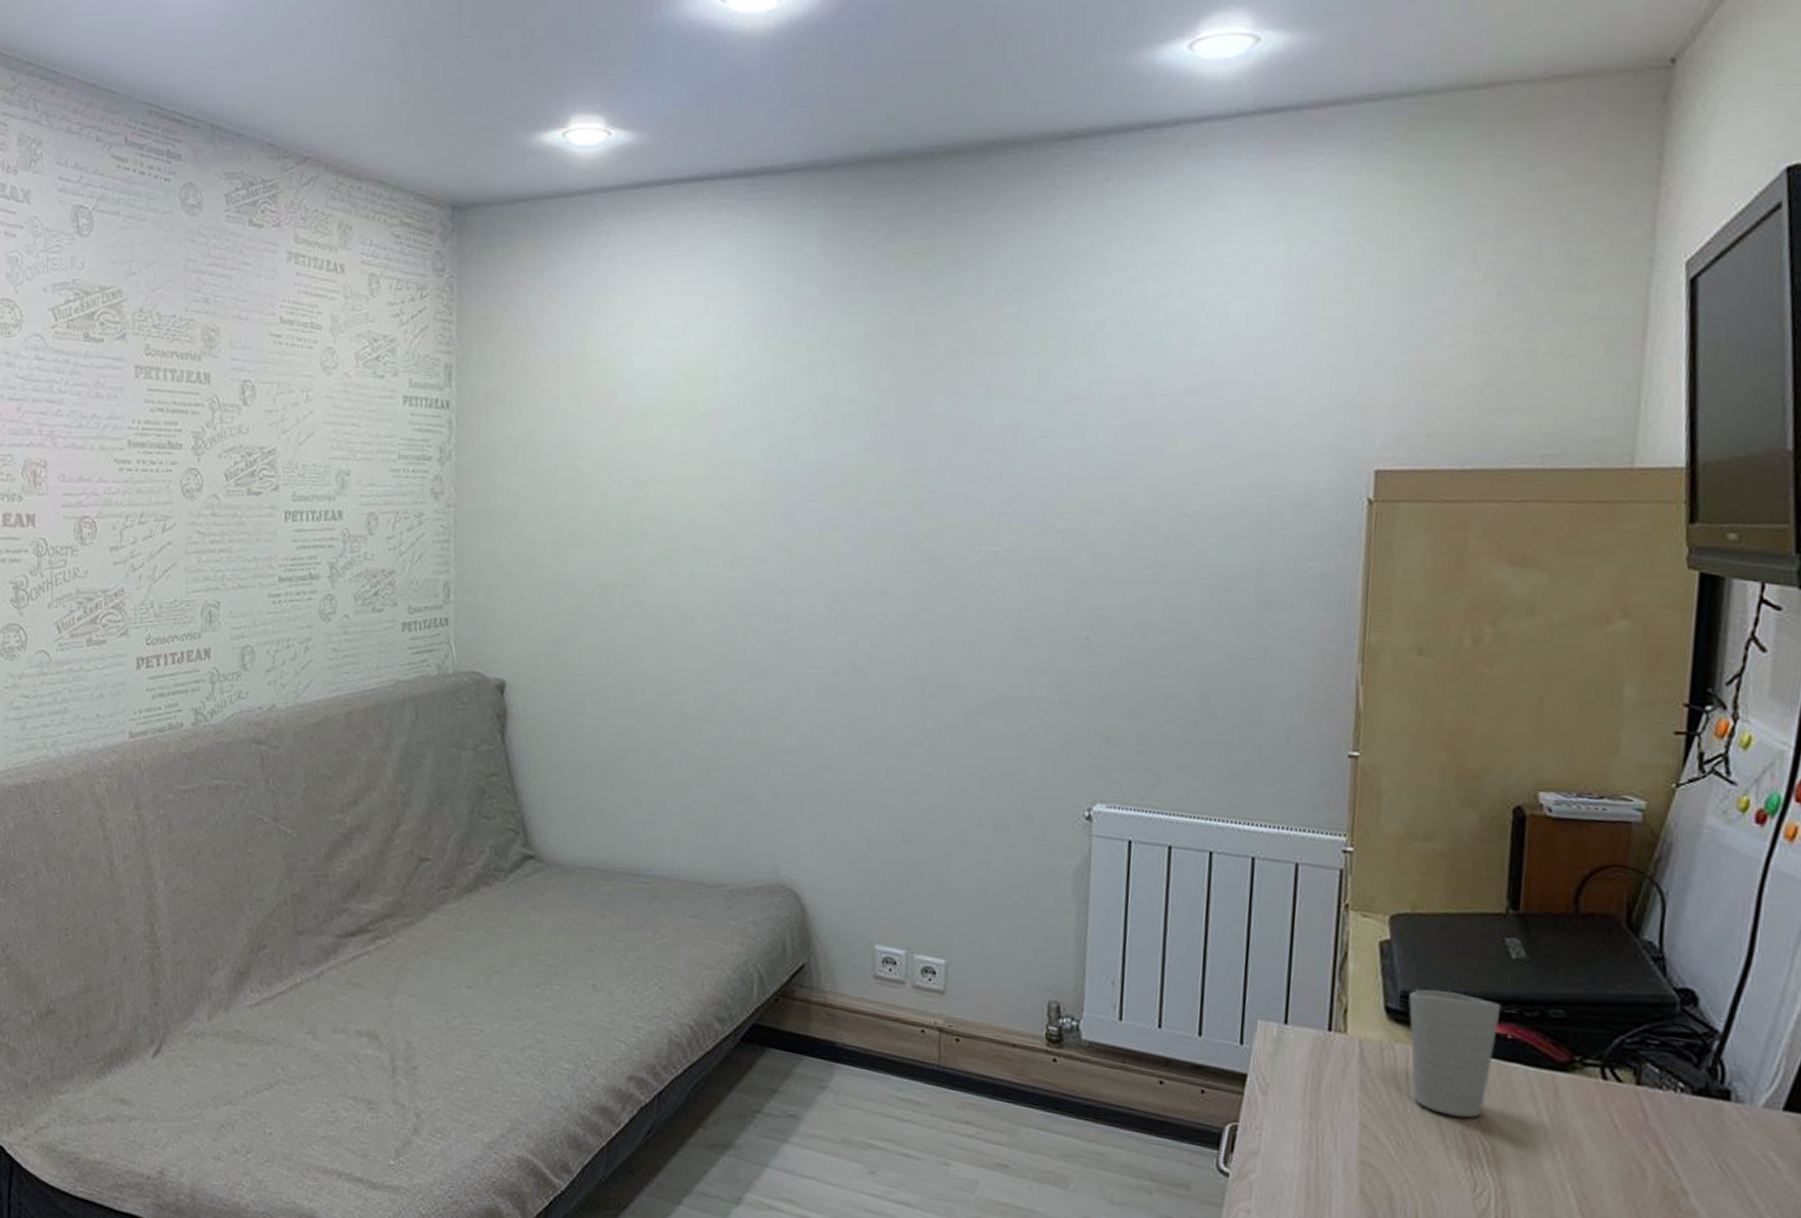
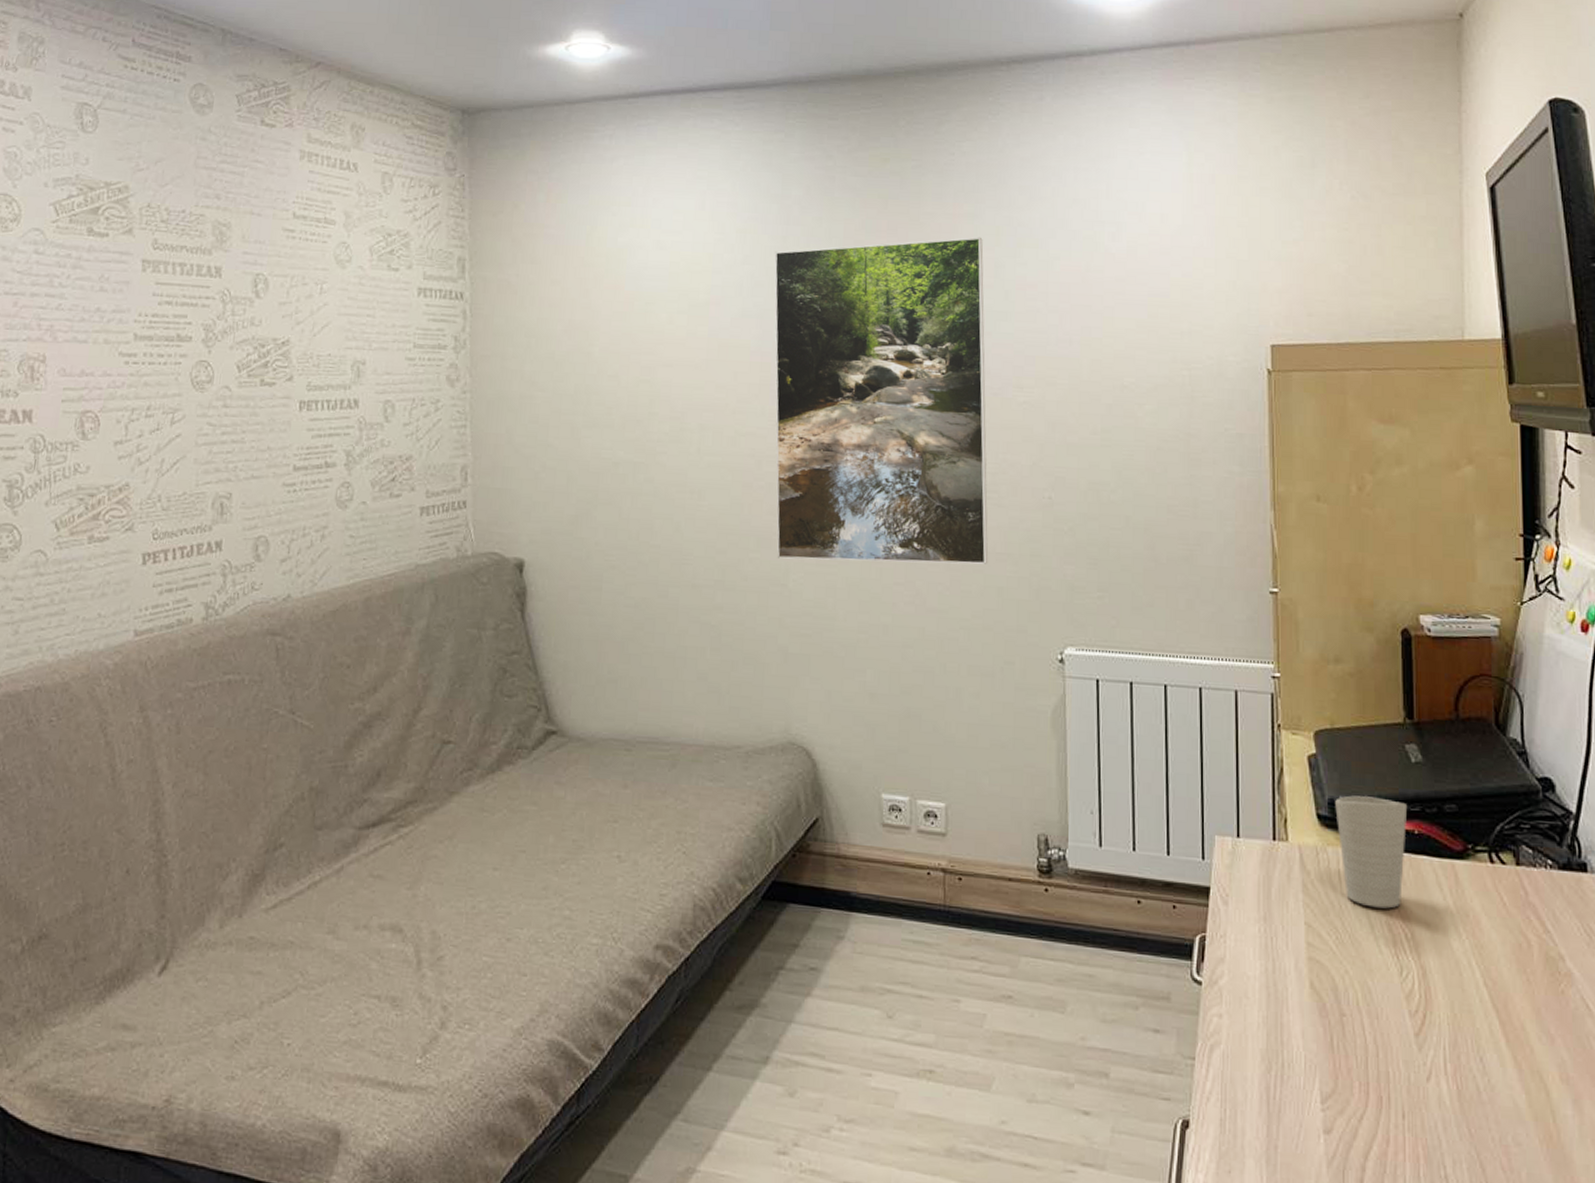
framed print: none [772,341,1026,708] -> present [774,236,989,565]

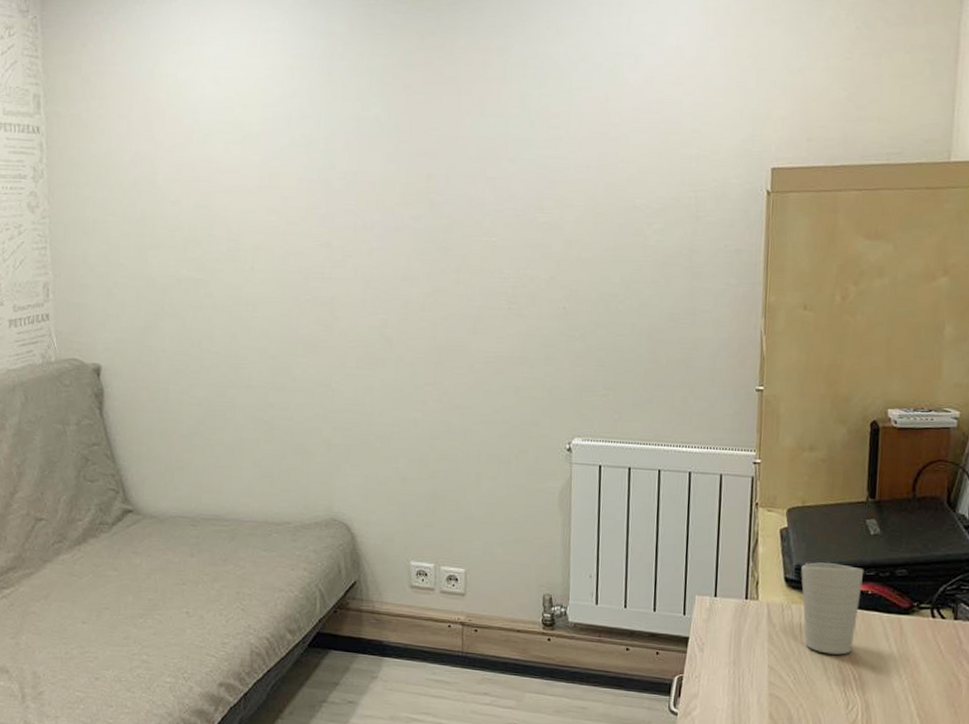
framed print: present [774,236,989,565] -> none [320,69,511,367]

